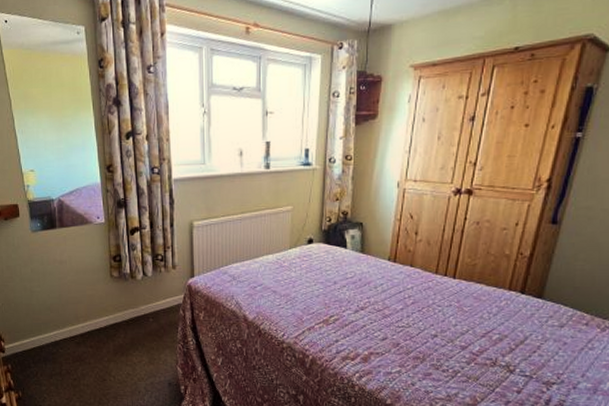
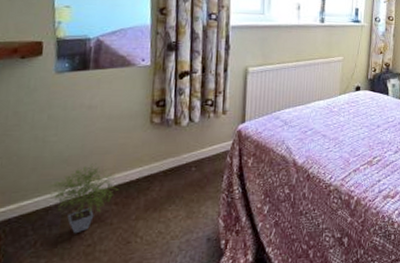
potted plant: none [41,311,91,369] -> present [49,163,118,234]

